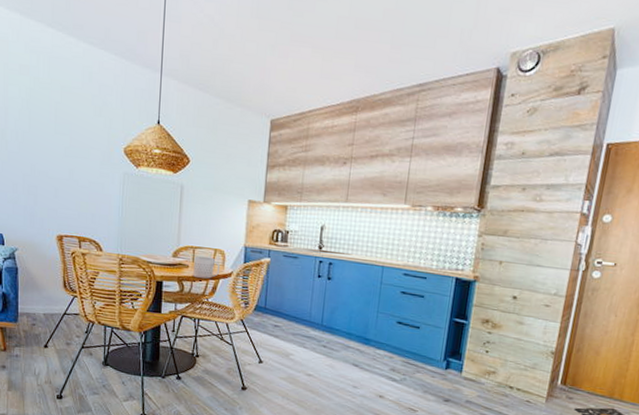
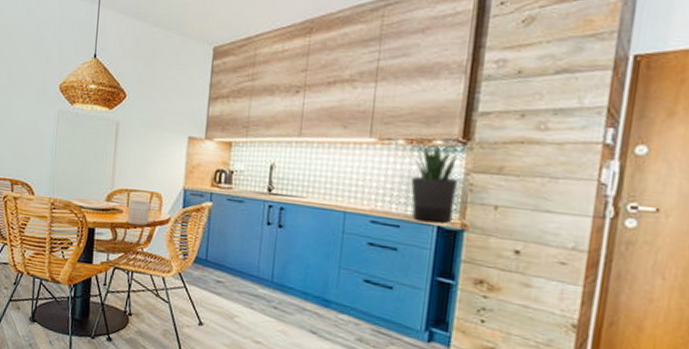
planter: none [436,208,473,276] -> present [410,141,458,224]

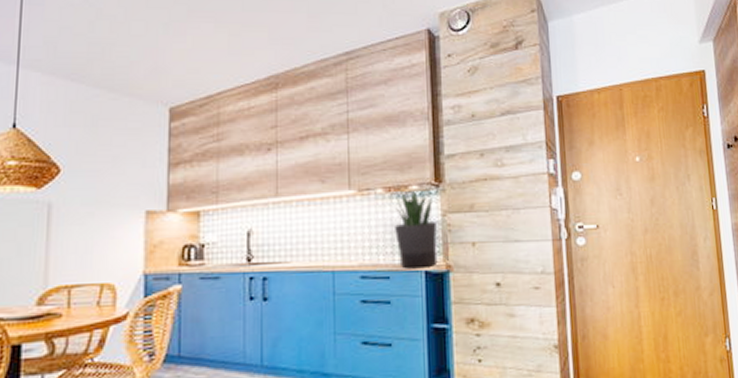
mug: present [127,200,157,226] -> none [69,296,110,331]

